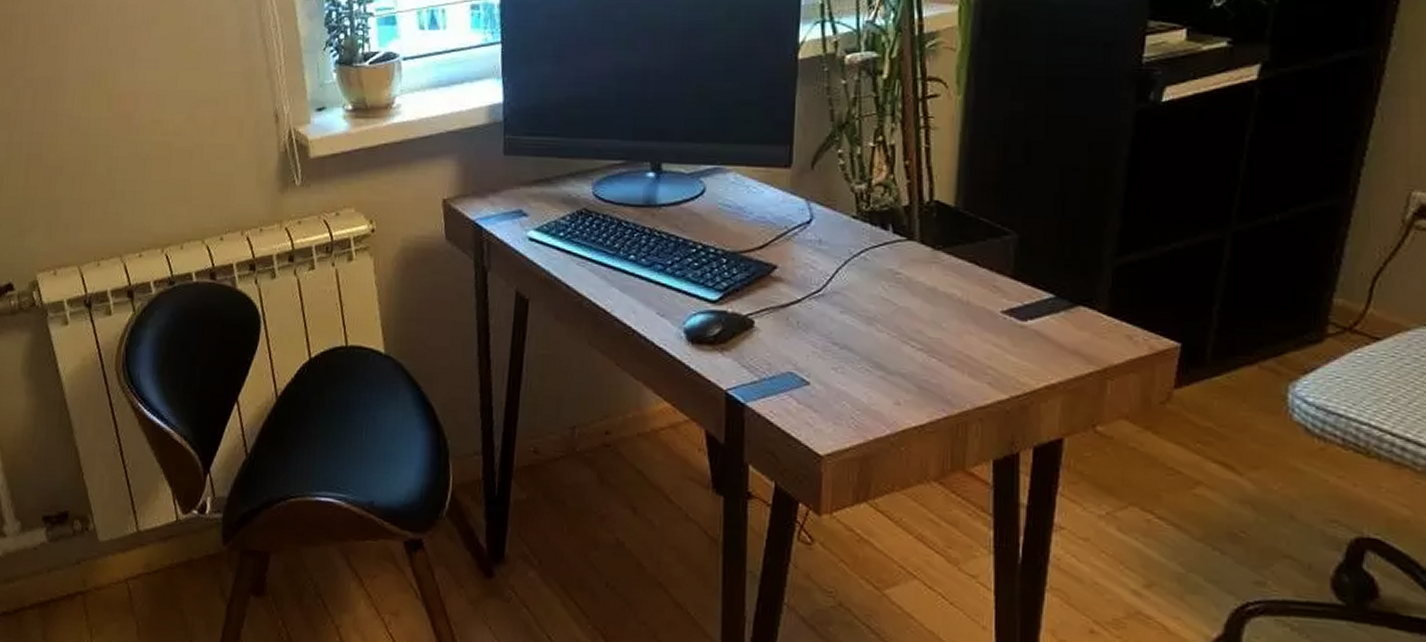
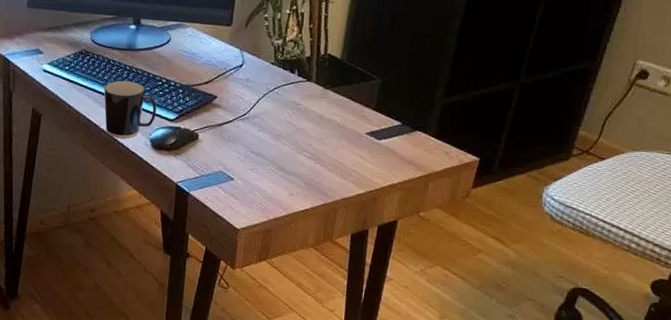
mug: none [614,248,691,330] -> present [103,80,157,139]

